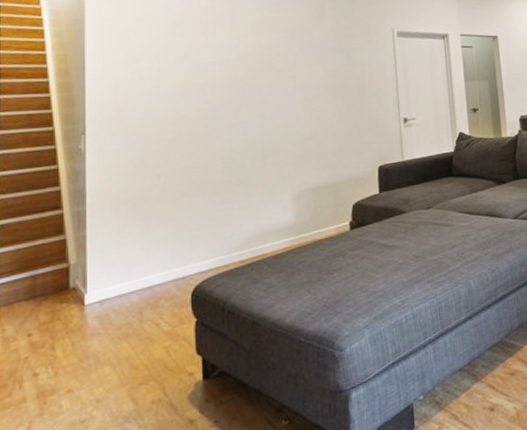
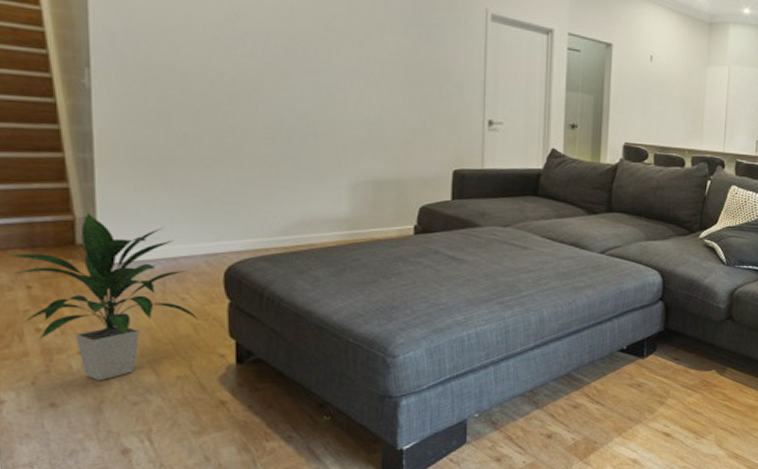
indoor plant: none [15,257,171,417] -> present [9,212,199,380]

